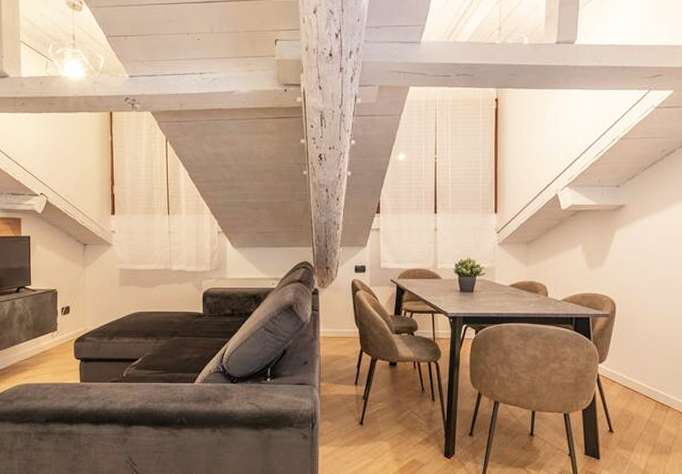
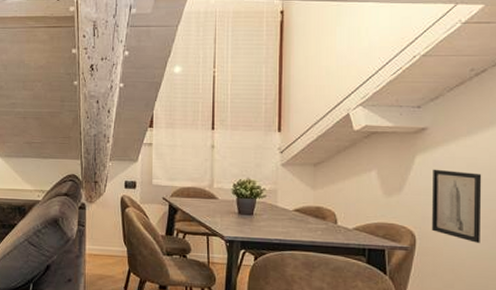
wall art: none [629,242,671,307] -> present [432,169,482,243]

